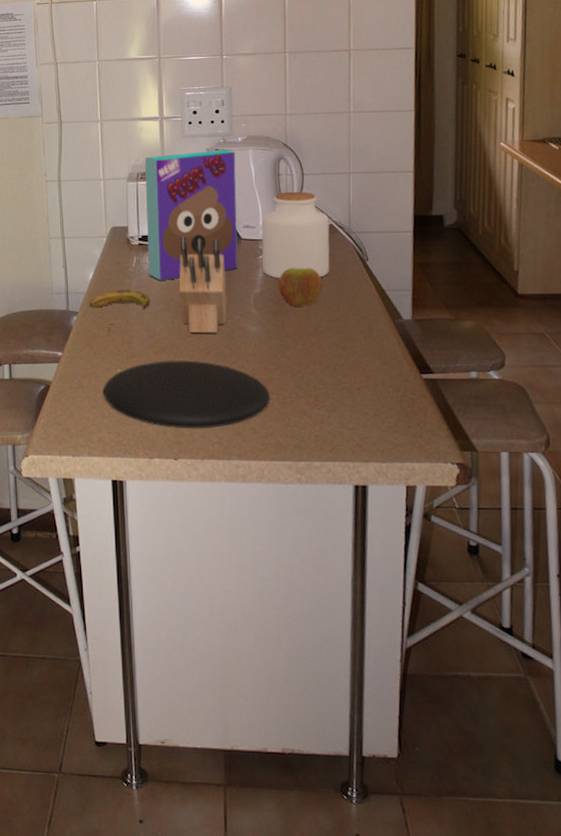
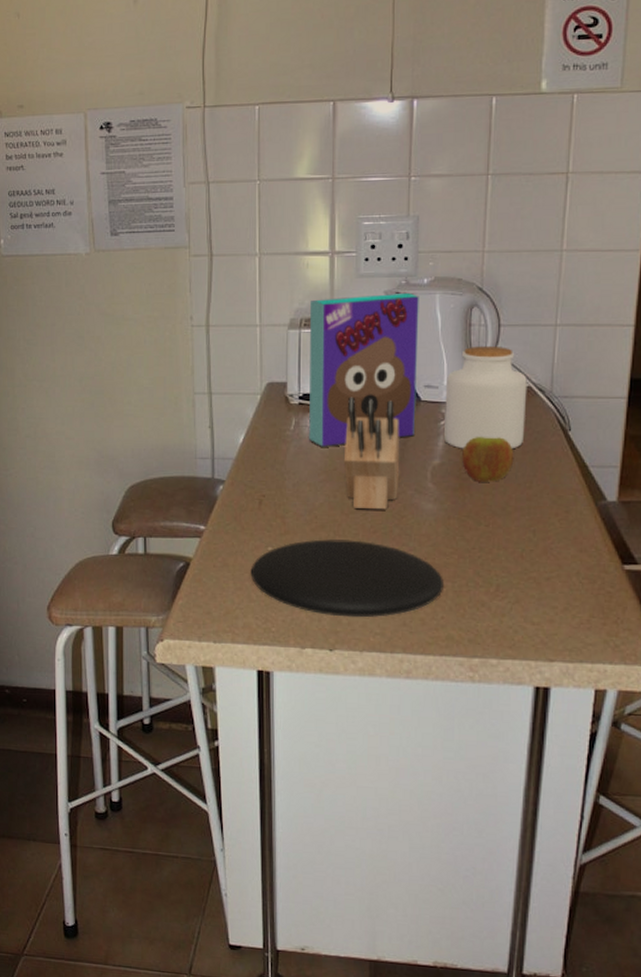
banana: present [89,289,151,309] -> none [238,456,310,480]

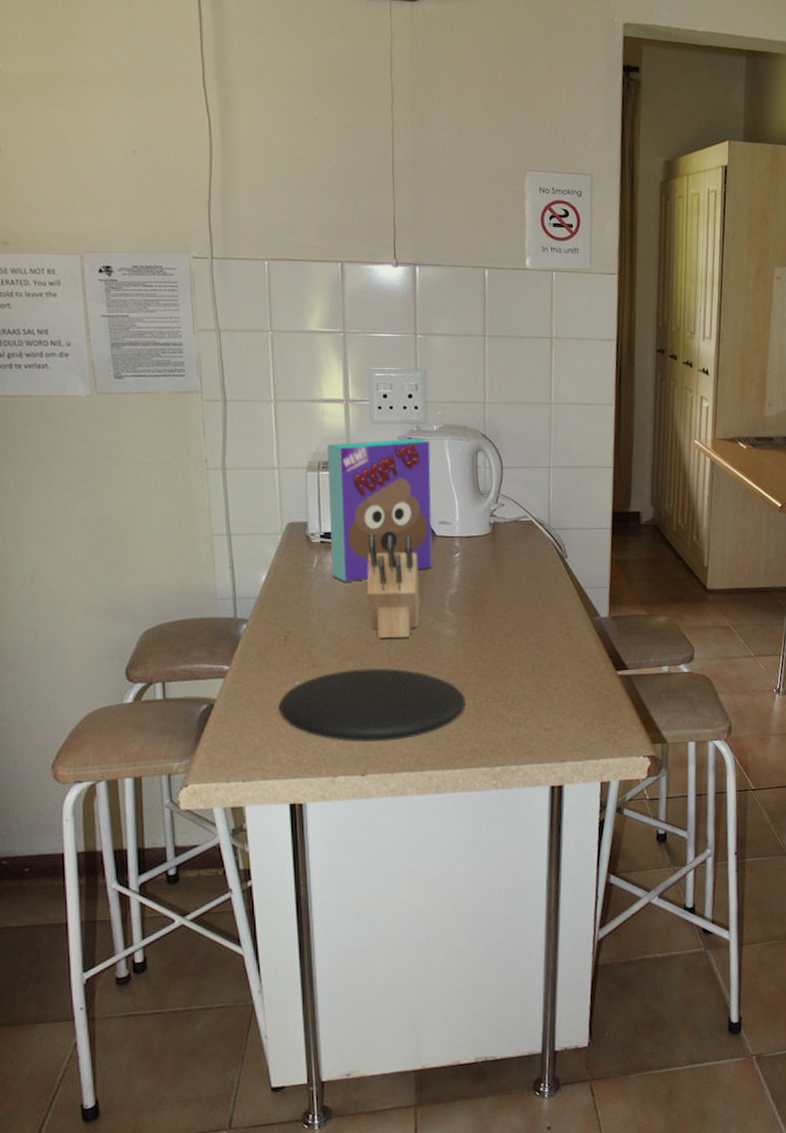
jar: present [443,345,527,450] -> none [458,485,529,578]
apple: present [462,436,514,482] -> none [476,565,521,607]

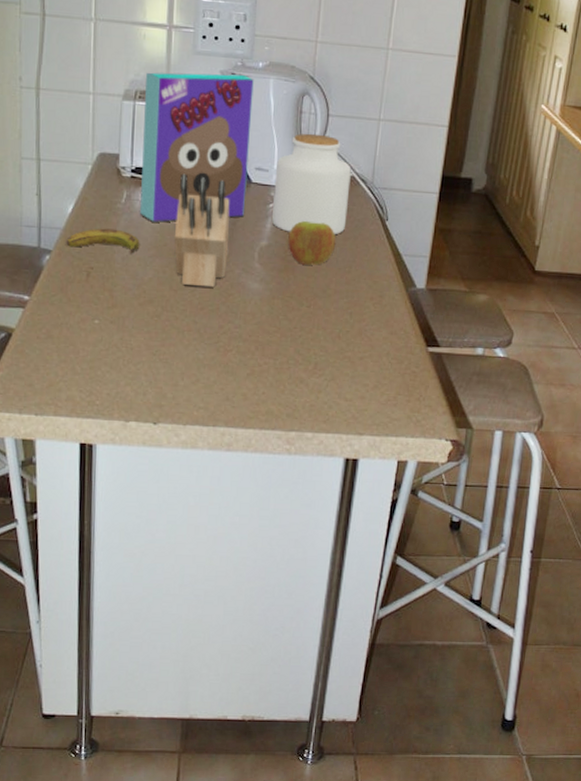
banana: none [262,592,334,614] -> present [66,228,140,254]
plate: present [278,668,465,743] -> none [75,313,266,392]
jar: none [458,485,529,578] -> present [271,133,351,235]
apple: none [476,565,521,607] -> present [288,220,336,266]

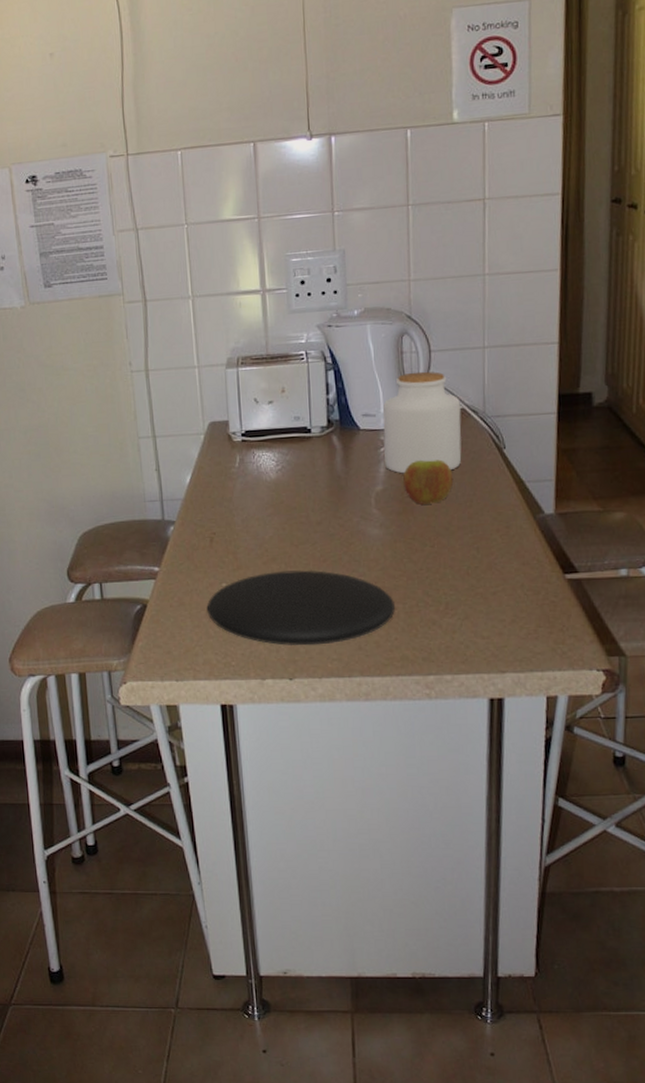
banana: present [66,228,140,254] -> none [187,493,258,516]
plate: none [75,313,266,392] -> present [206,570,395,646]
cereal box: present [140,72,254,223] -> none [246,325,356,482]
knife block: present [174,173,230,288] -> none [289,430,345,539]

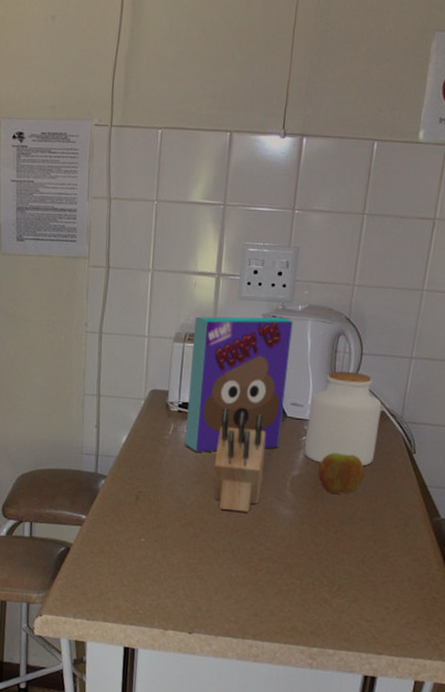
plate: present [206,570,395,646] -> none [124,534,293,607]
cereal box: none [246,325,356,482] -> present [185,316,293,453]
knife block: none [289,430,345,539] -> present [214,408,266,513]

